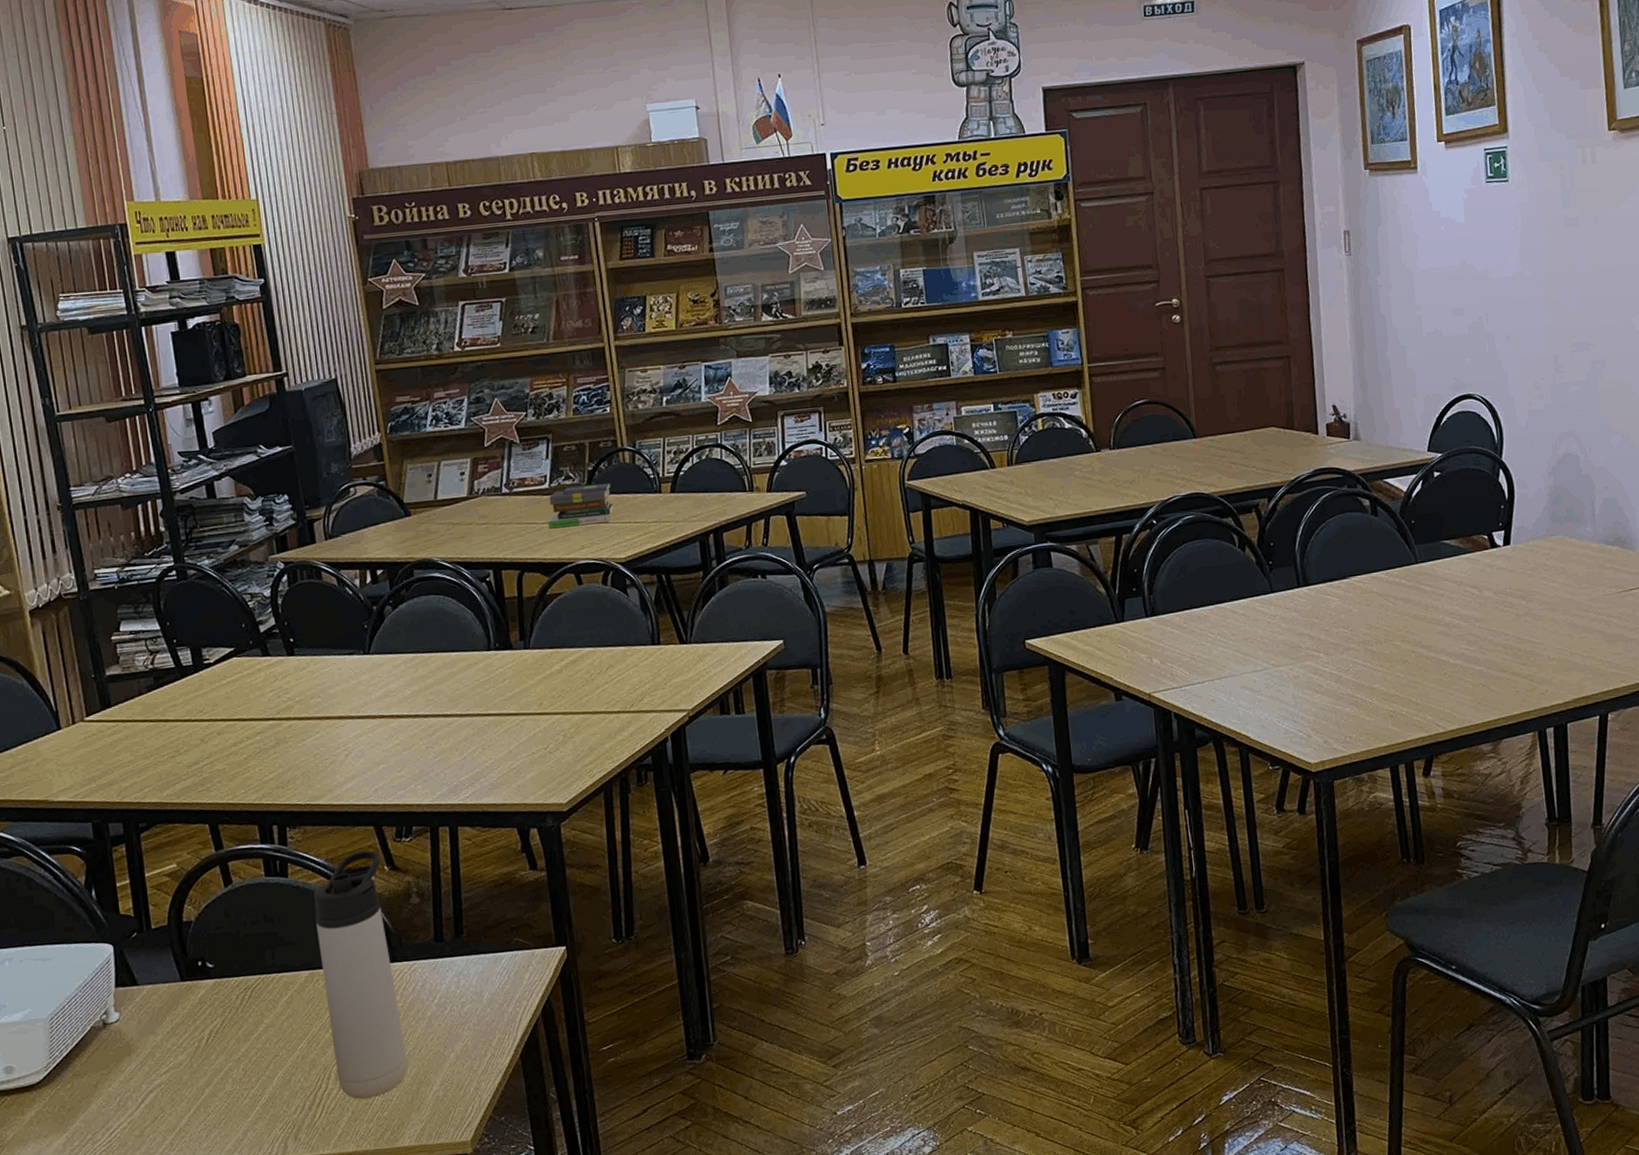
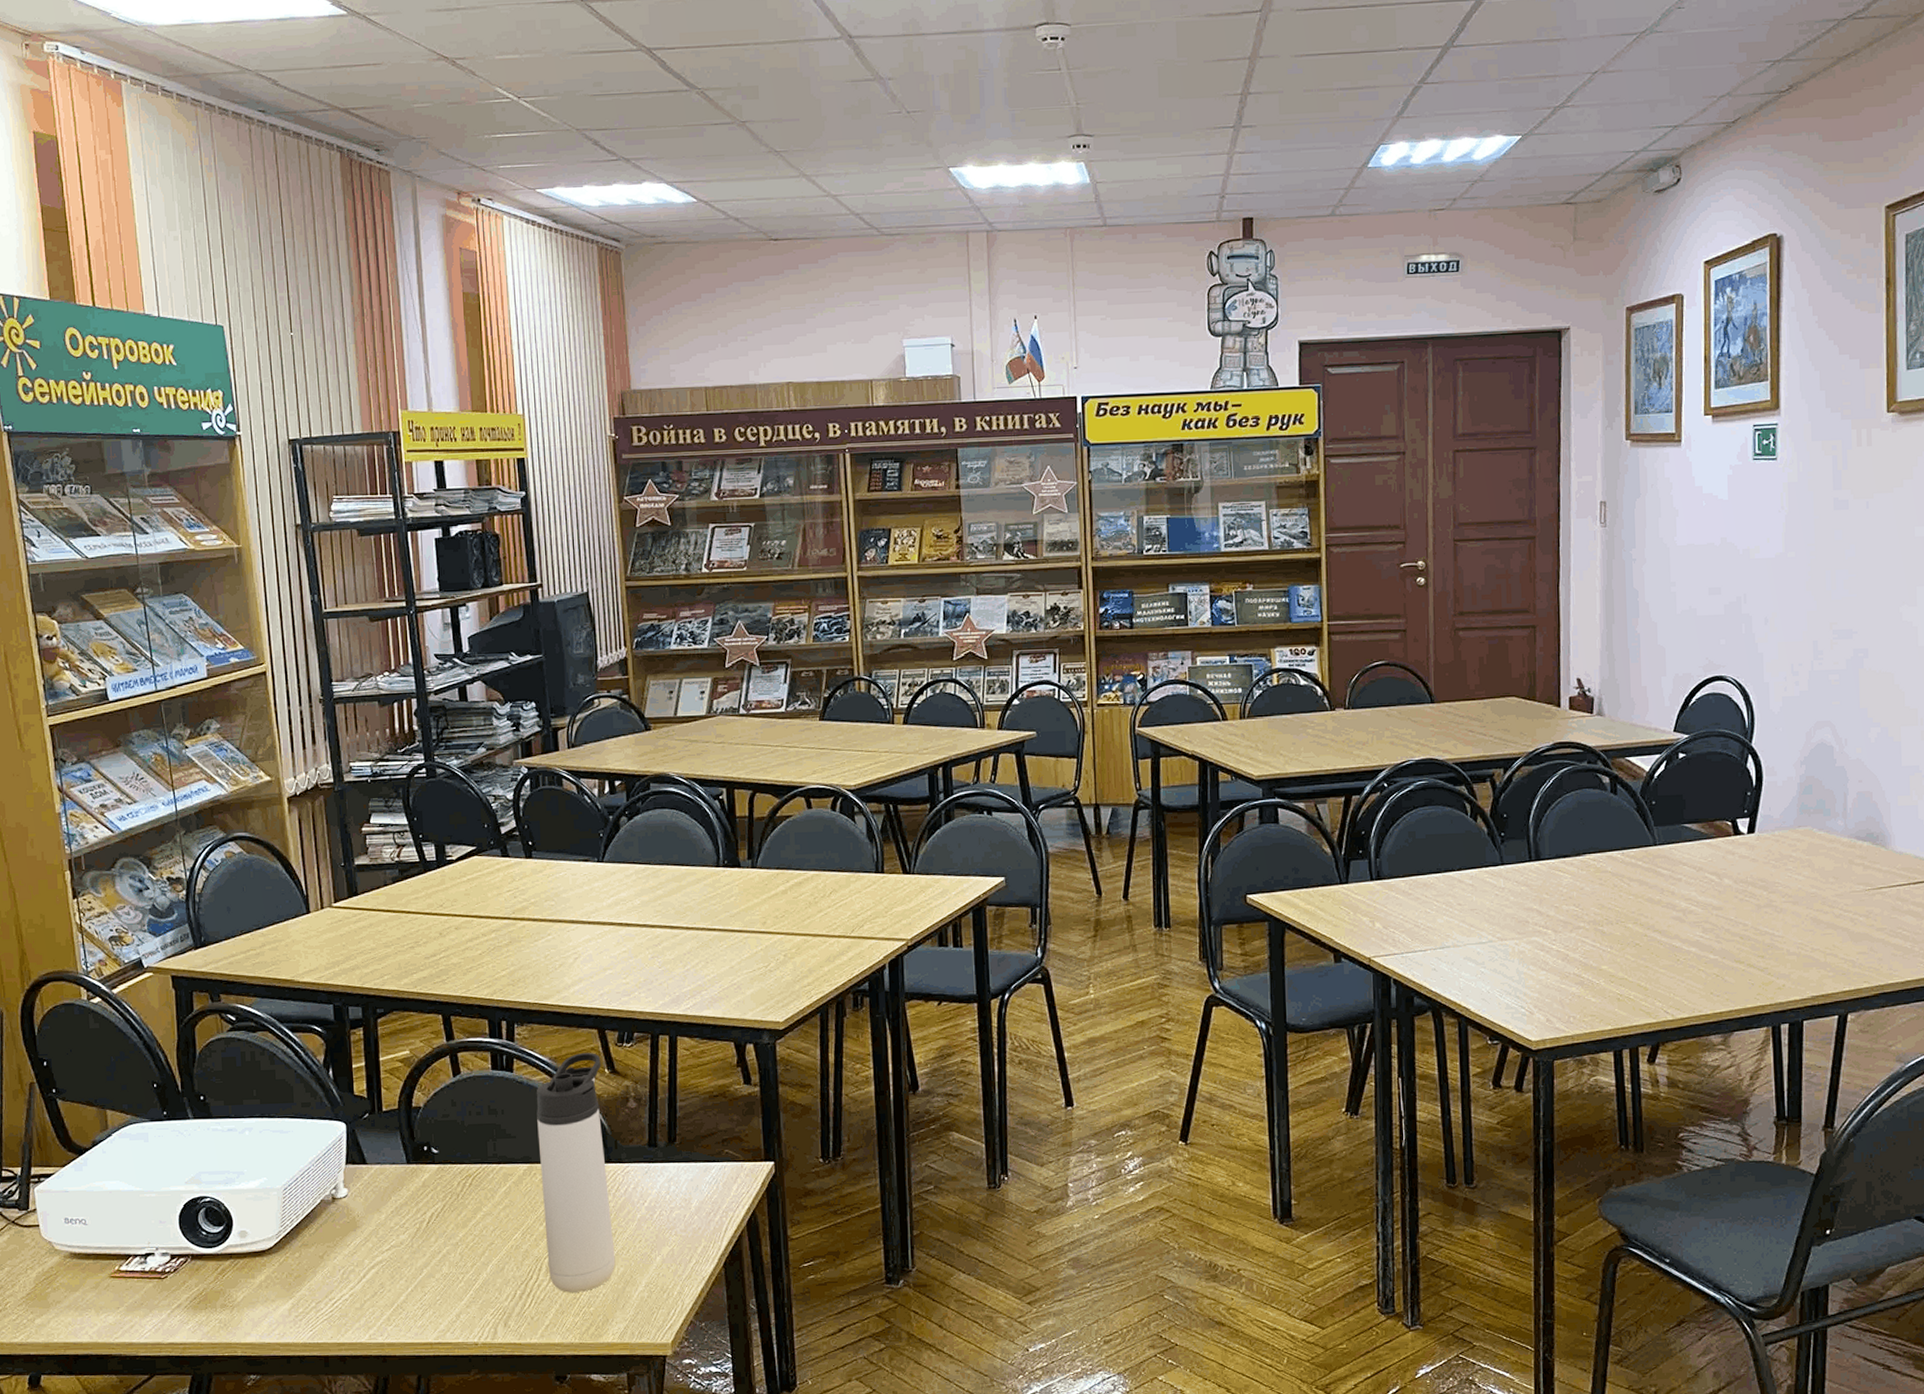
books: present [548,483,614,529] -> none [782,710,847,752]

